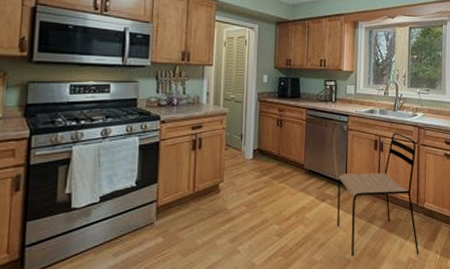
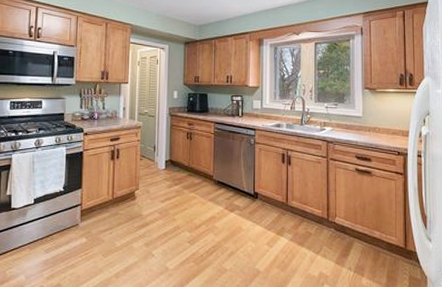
dining chair: present [337,133,419,256] -> none [246,147,331,270]

